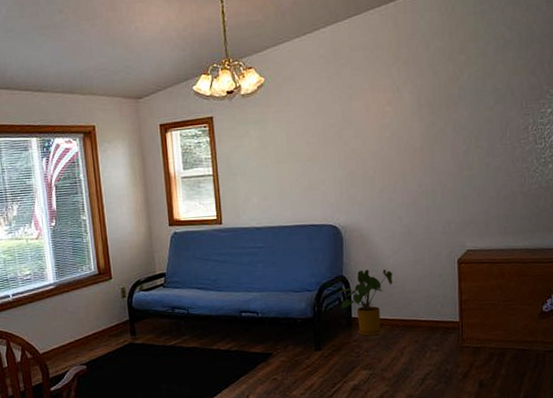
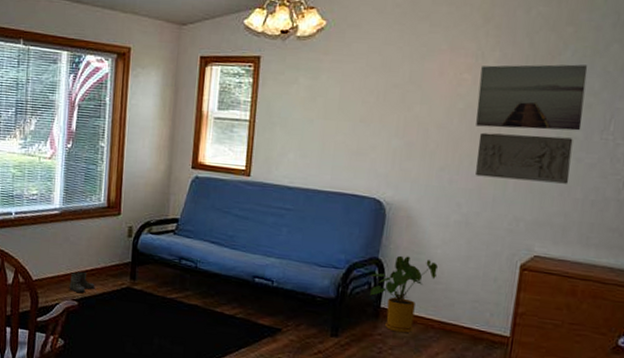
boots: none [75,336,100,357] -> present [69,271,95,293]
wall art: none [399,85,485,150] -> present [476,64,588,131]
relief sculpture: none [407,147,483,192] -> present [474,132,573,184]

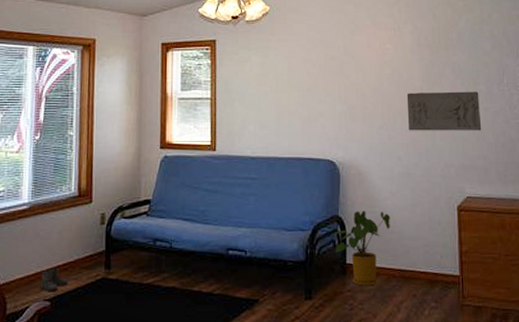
wall art: present [476,64,588,131] -> none [399,31,483,88]

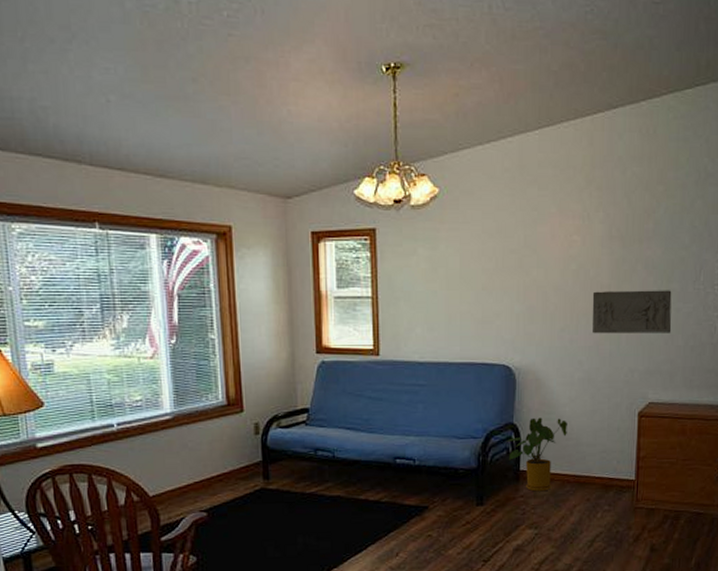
boots: present [40,267,68,291] -> none [194,478,225,502]

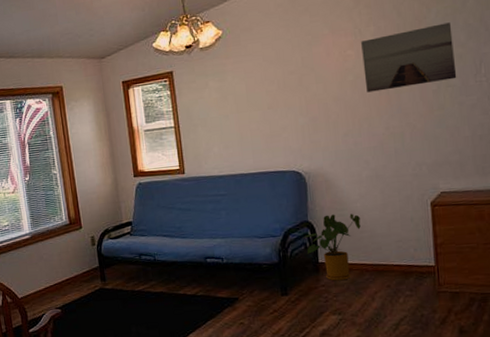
wall art: none [587,221,678,286] -> present [361,22,457,93]
relief sculpture: present [591,290,672,334] -> none [371,86,457,135]

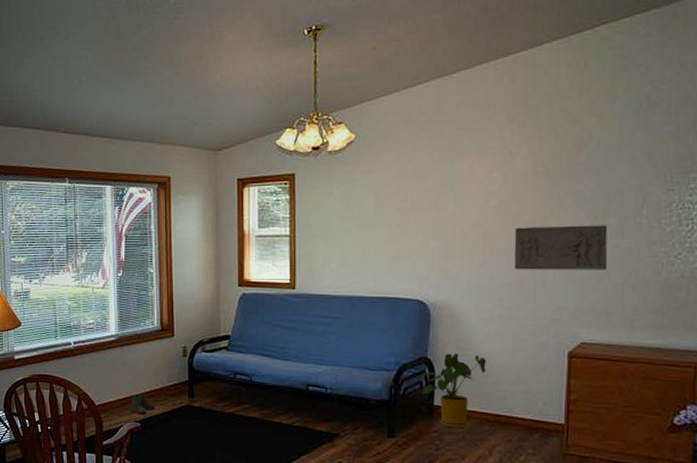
boots: none [50,282,73,301] -> present [131,393,156,414]
wall art: present [361,22,457,93] -> none [509,153,615,222]
relief sculpture: none [371,86,457,135] -> present [513,225,608,270]

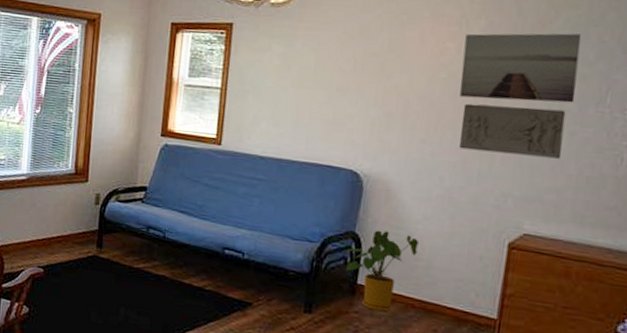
boots: present [131,393,156,414] -> none [35,237,61,260]
wall art: none [509,153,615,222] -> present [460,33,582,103]

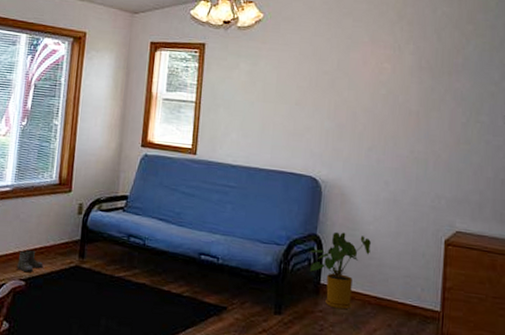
boots: none [35,237,61,260] -> present [17,249,44,272]
relief sculpture: present [458,103,566,159] -> none [399,116,481,164]
wall art: present [460,33,582,103] -> none [396,56,488,116]

